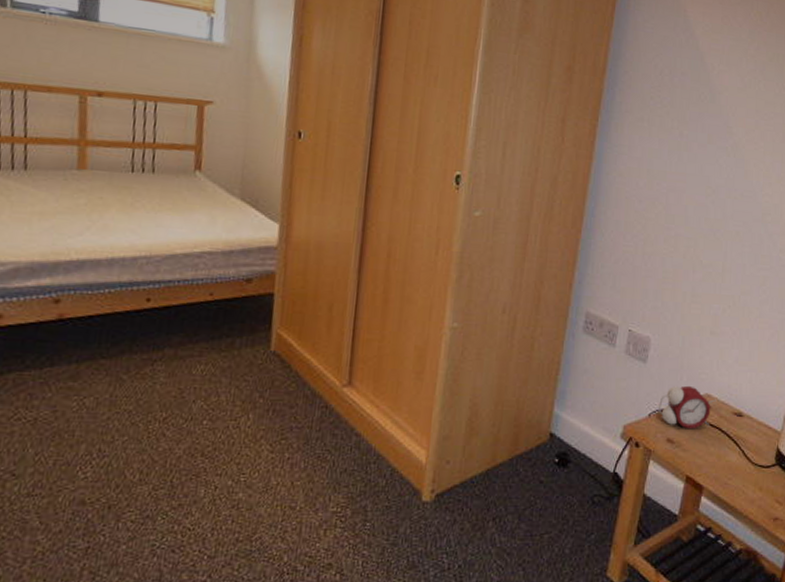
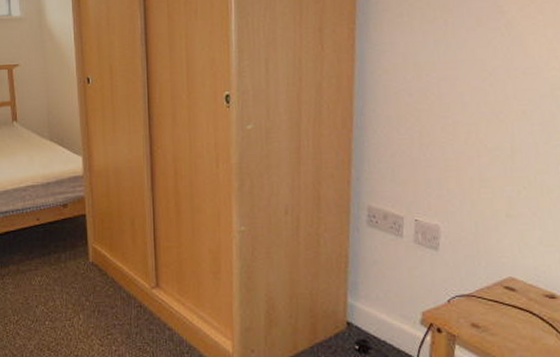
alarm clock: present [659,385,716,430] -> none [458,270,522,314]

